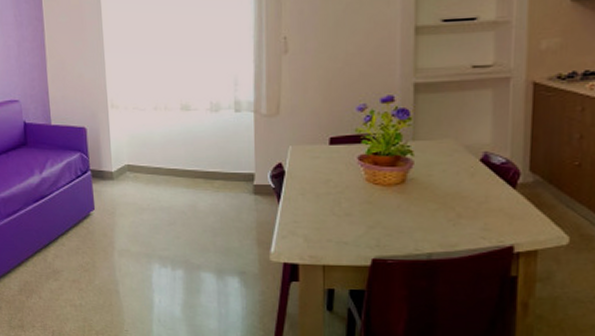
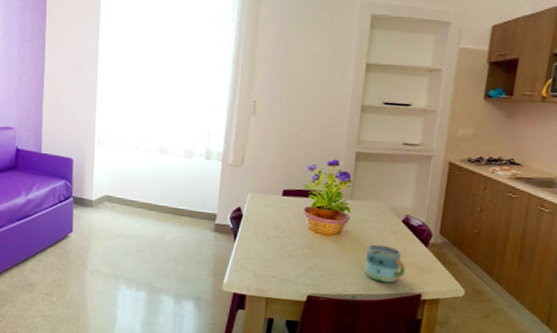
mug: none [439,191,492,236] -> present [364,244,406,283]

